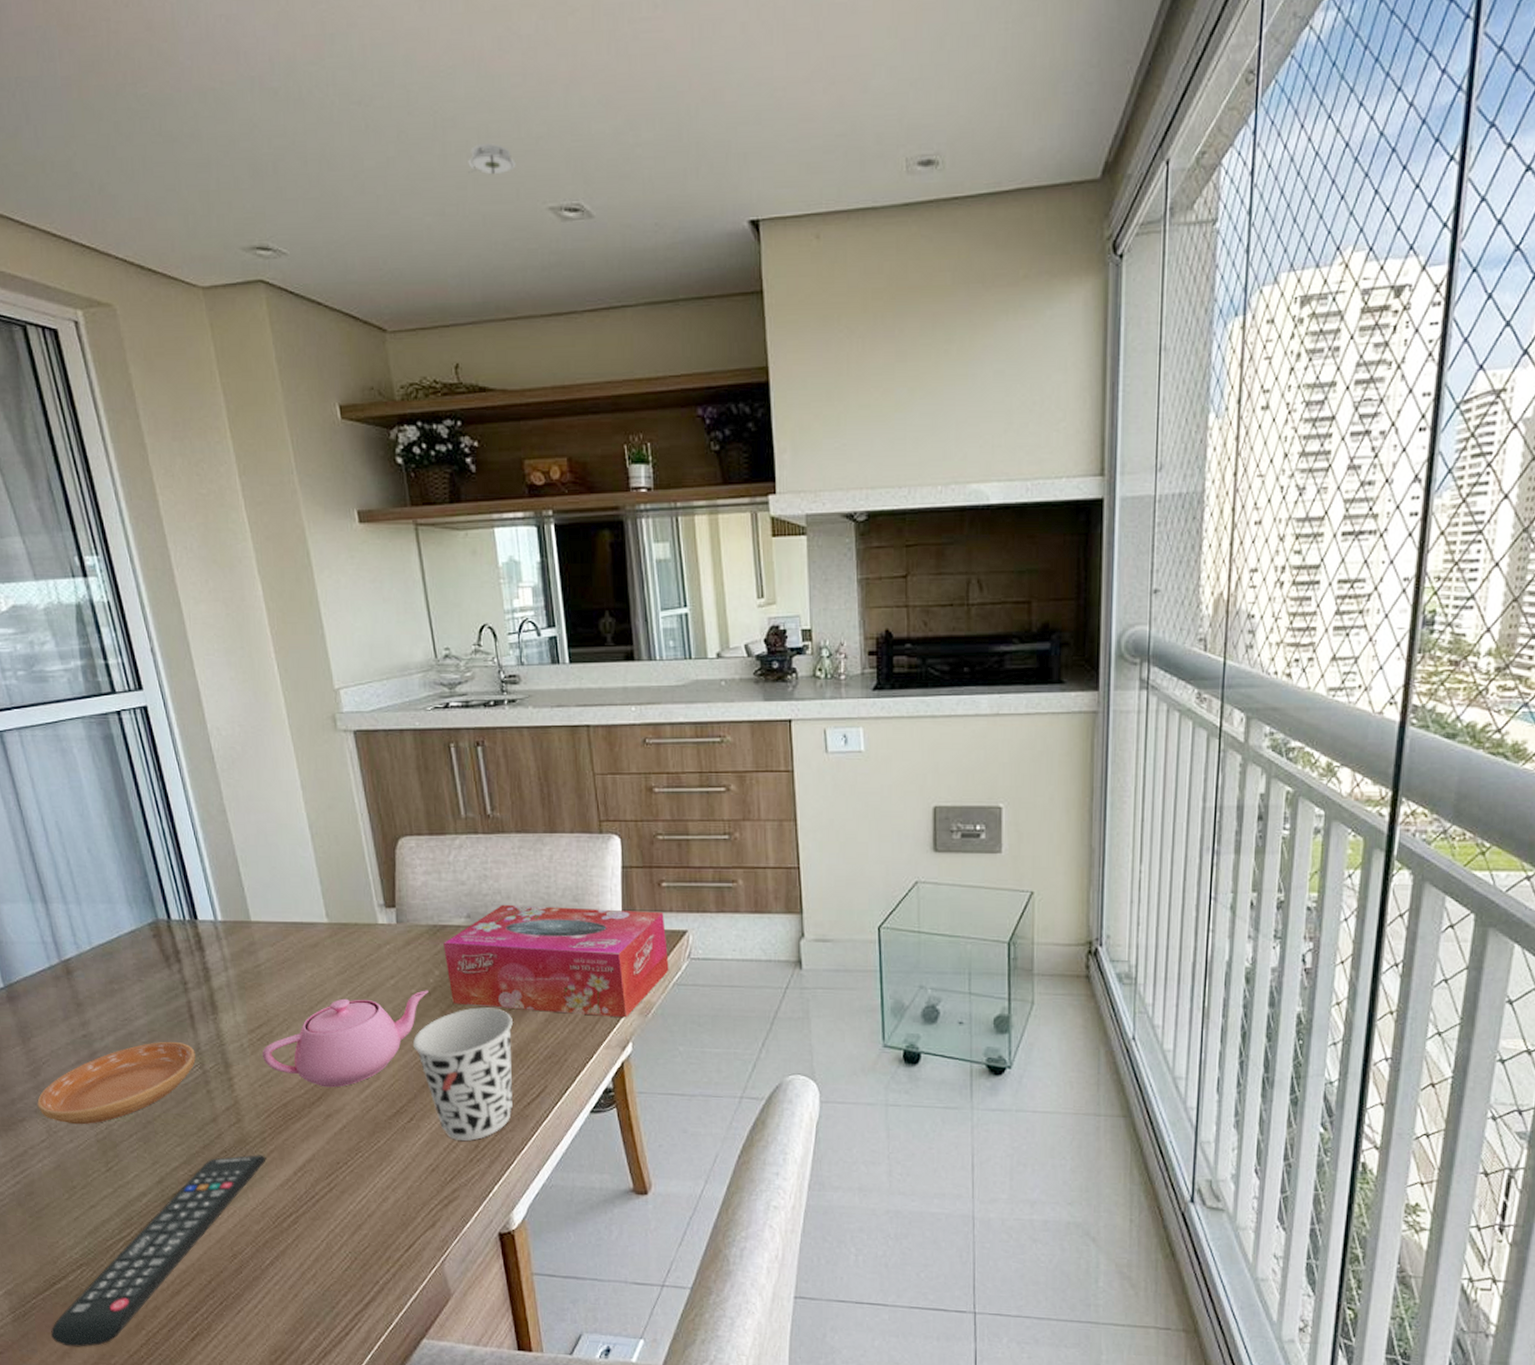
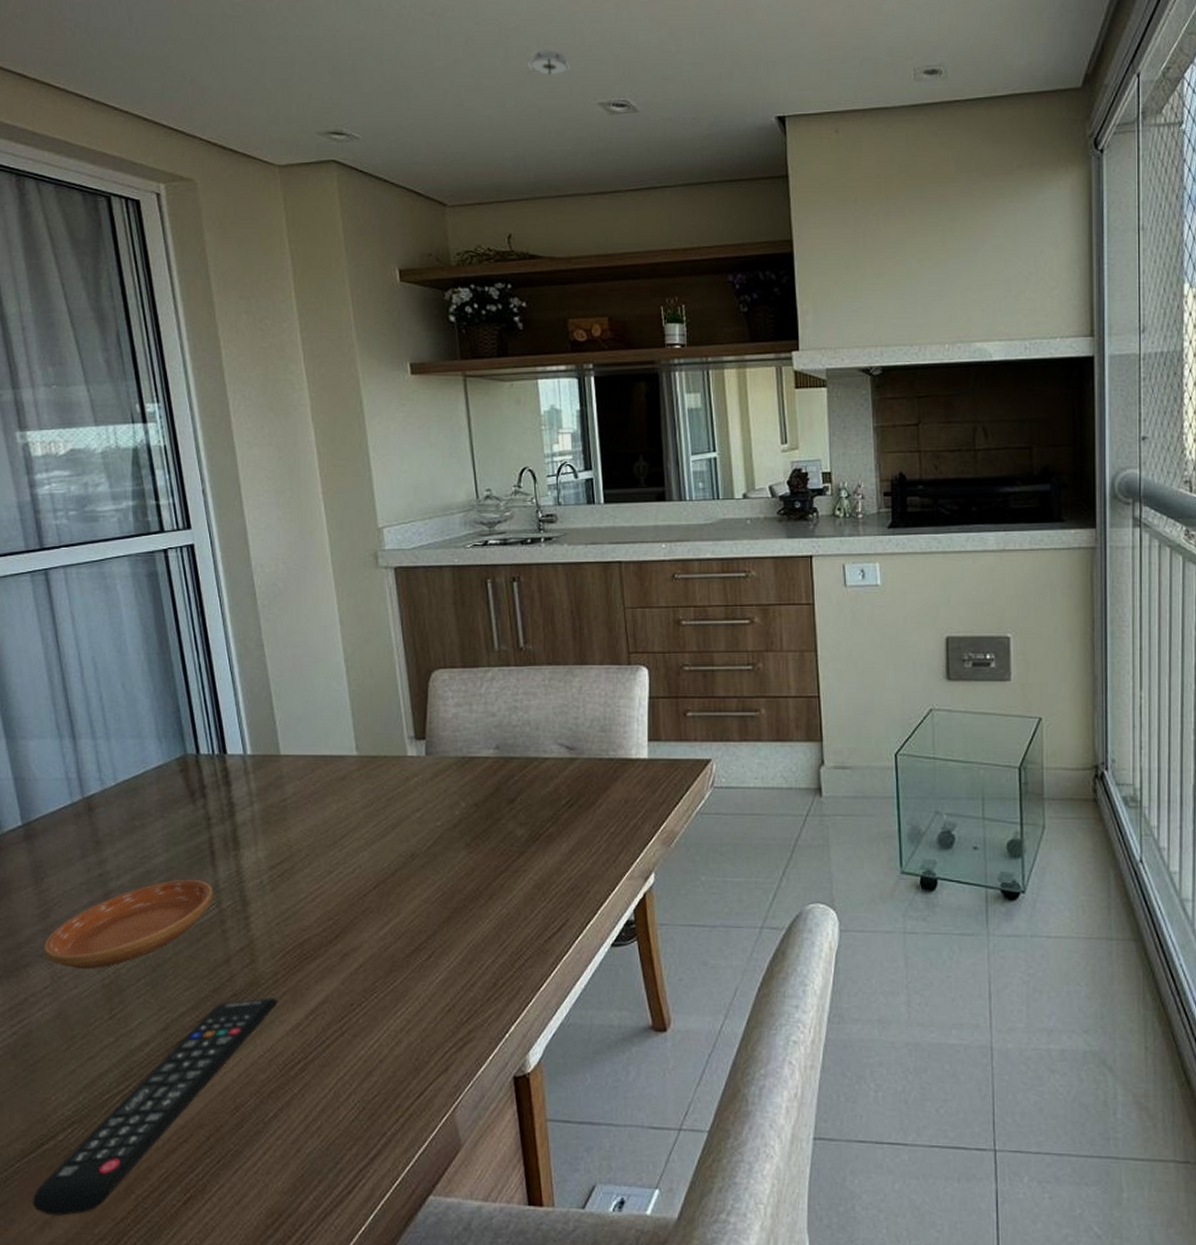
teapot: present [262,990,428,1088] -> none [281,822,454,925]
cup: present [413,1007,513,1141] -> none [436,839,536,978]
tissue box: present [443,904,669,1018] -> none [471,735,693,848]

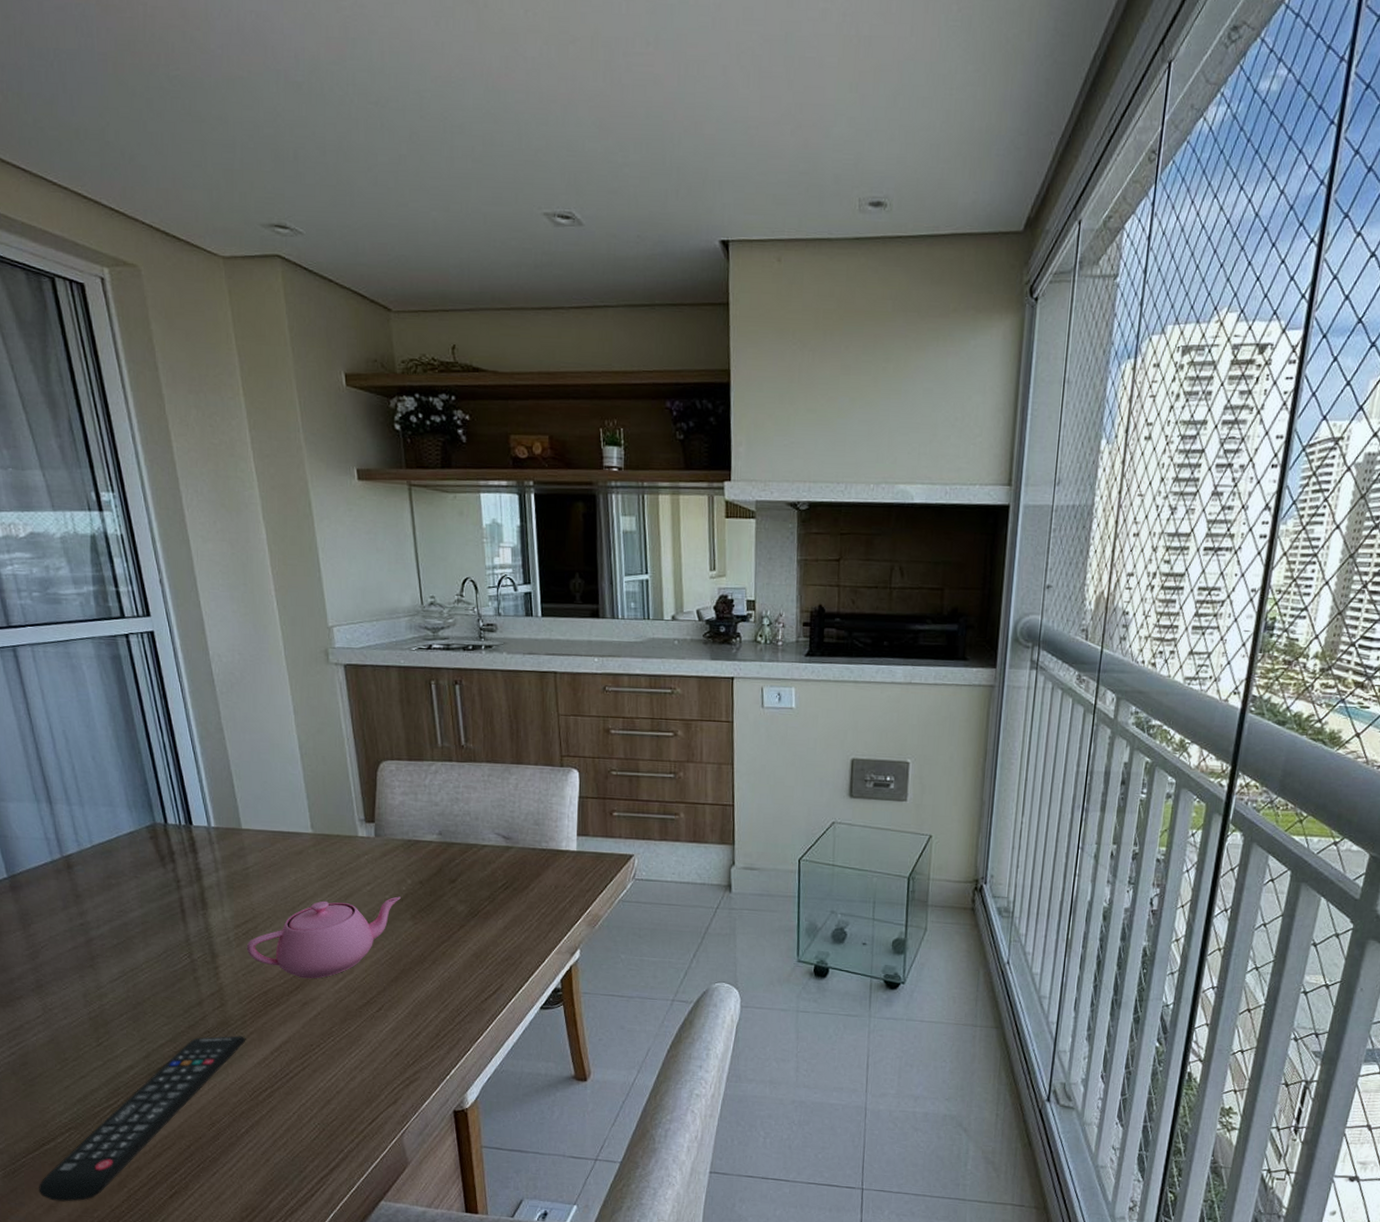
saucer: present [44,879,213,969] -> none [34,932,185,1004]
teapot: none [281,822,454,925] -> present [246,896,401,979]
smoke detector: present [528,49,570,75] -> none [473,151,516,180]

